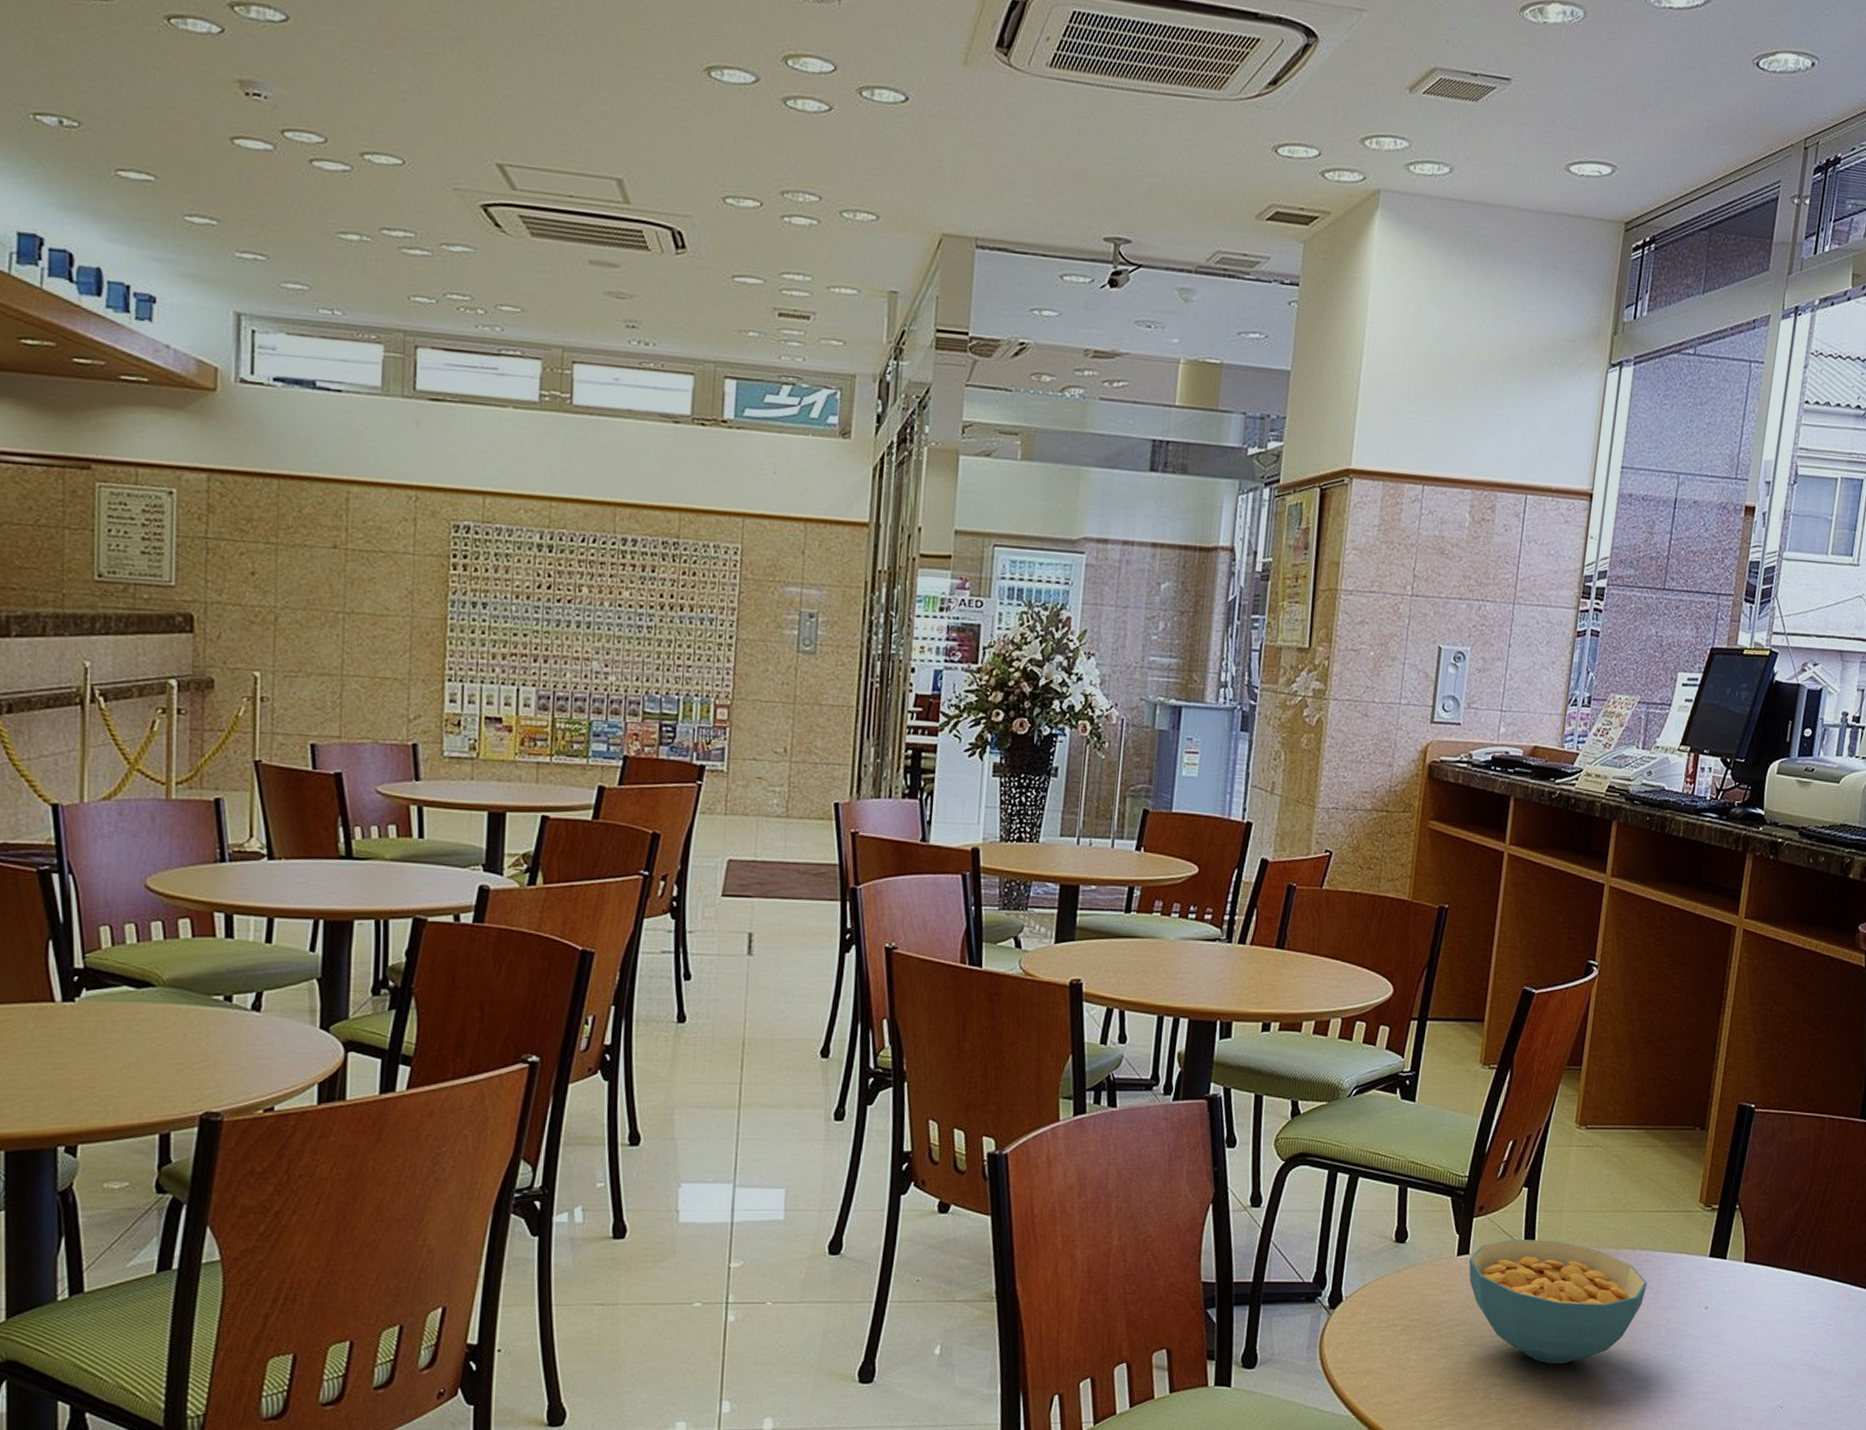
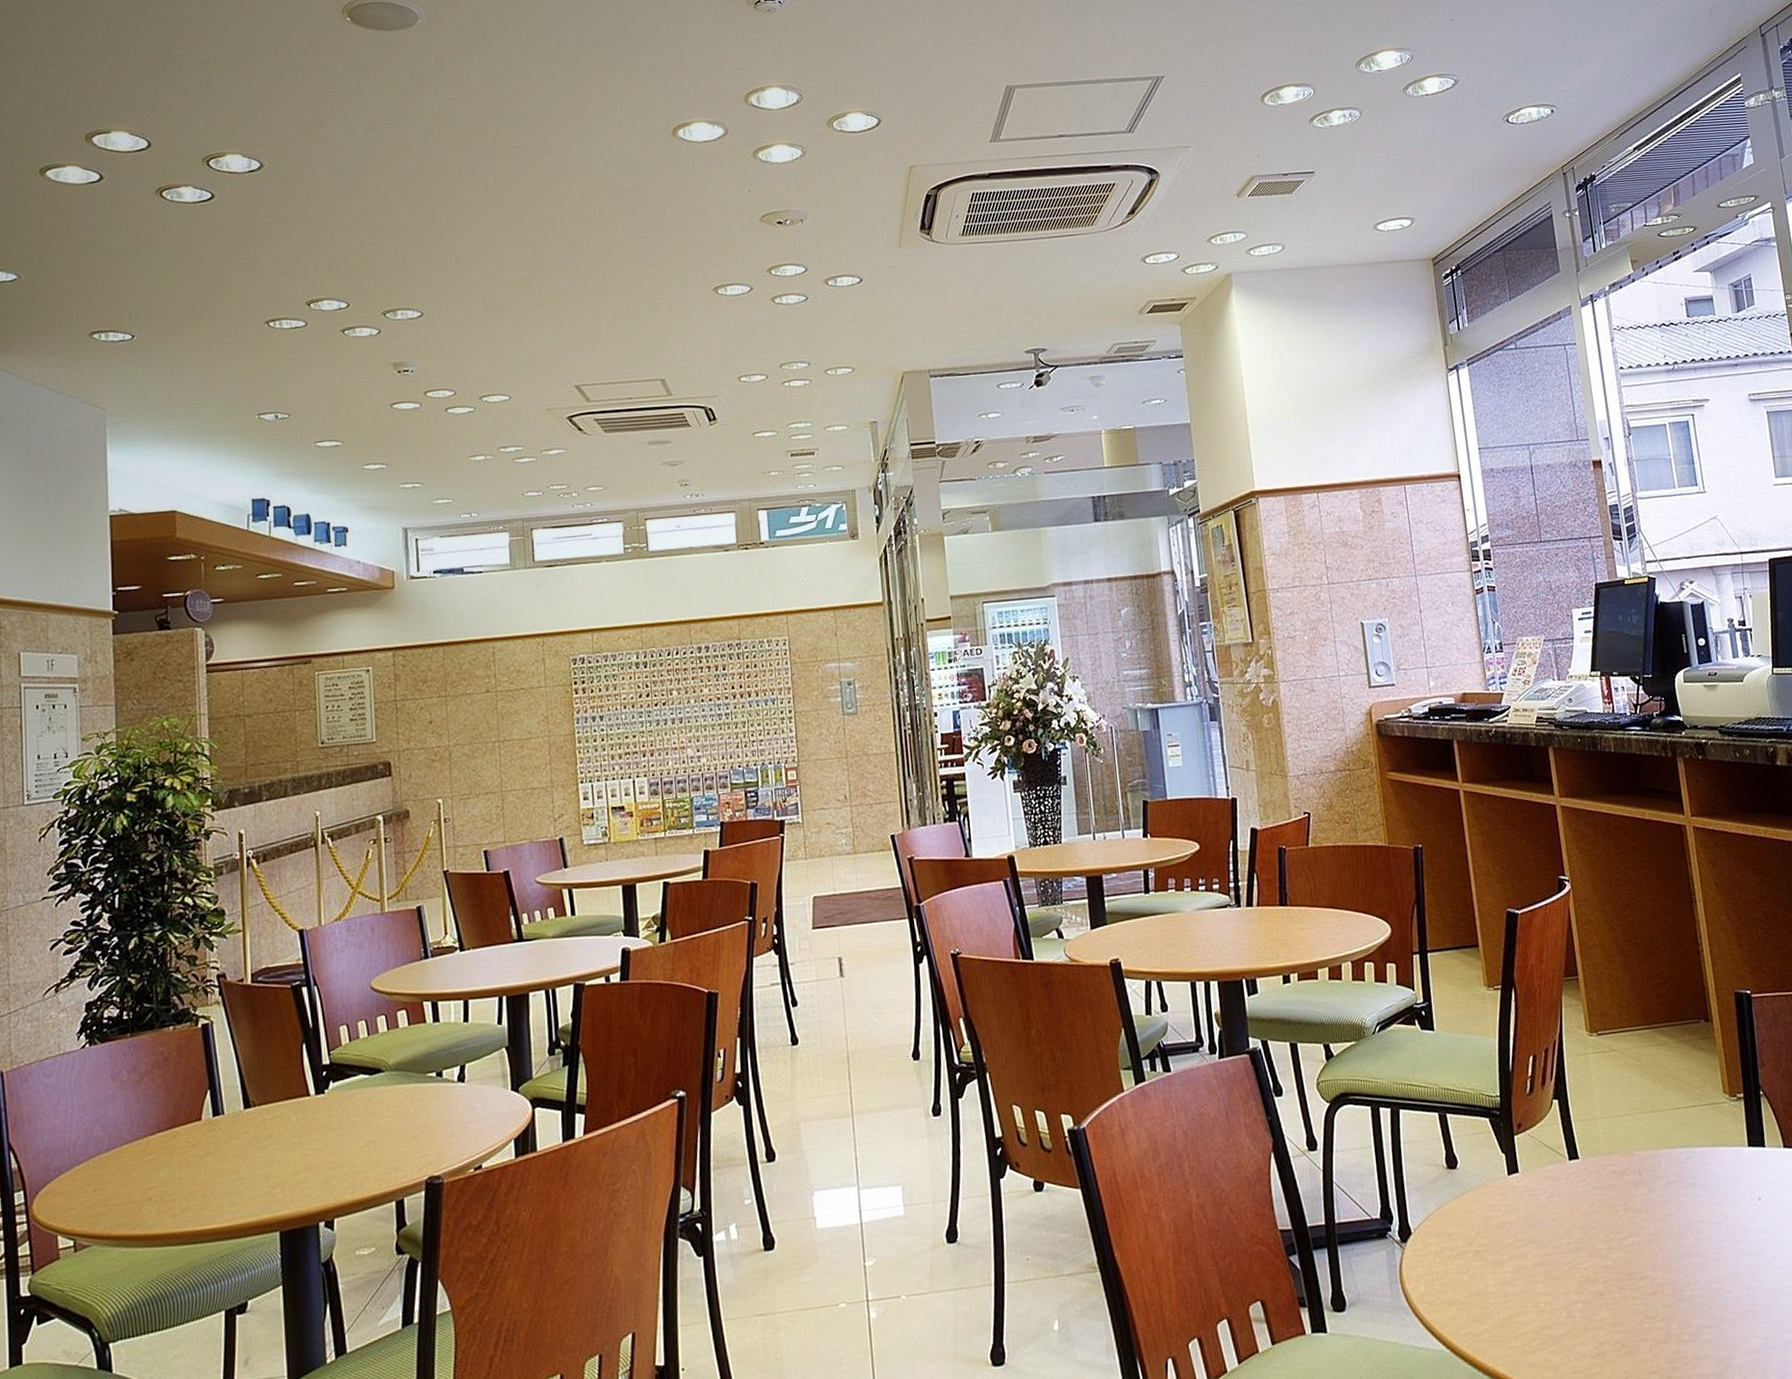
cereal bowl: present [1469,1238,1647,1364] -> none [1520,1148,1696,1275]

